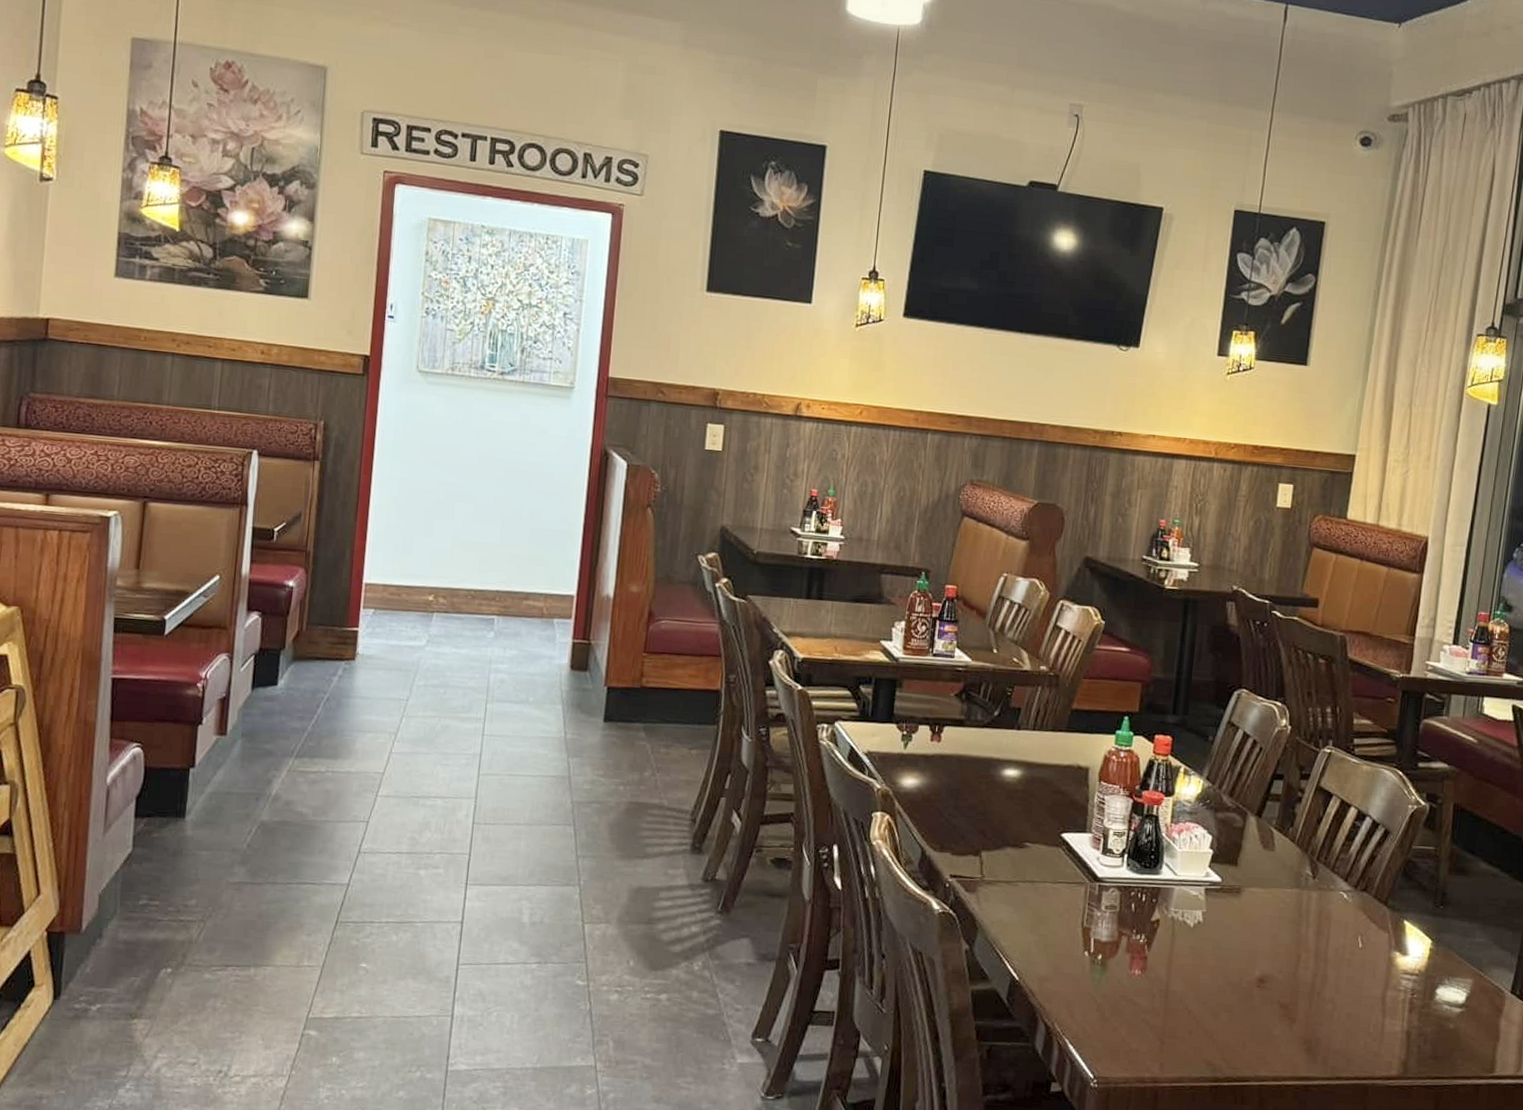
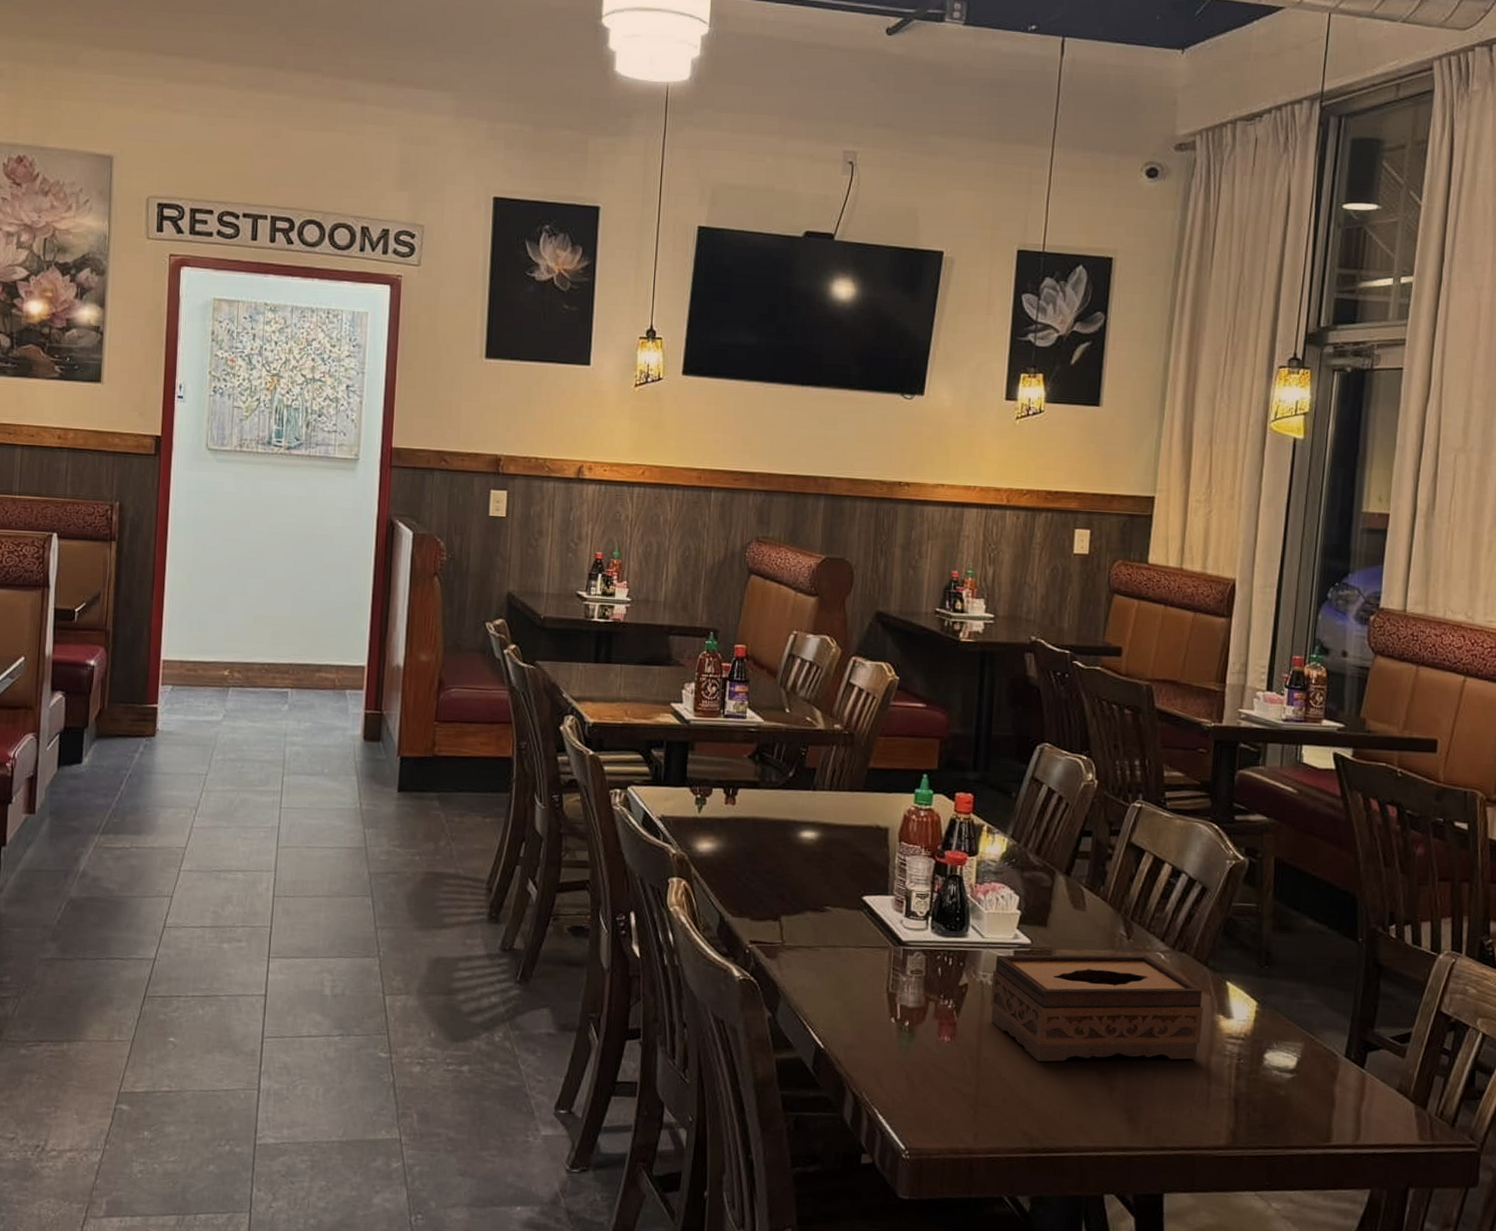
tissue box: none [1180,892,1382,995] -> present [990,954,1204,1062]

